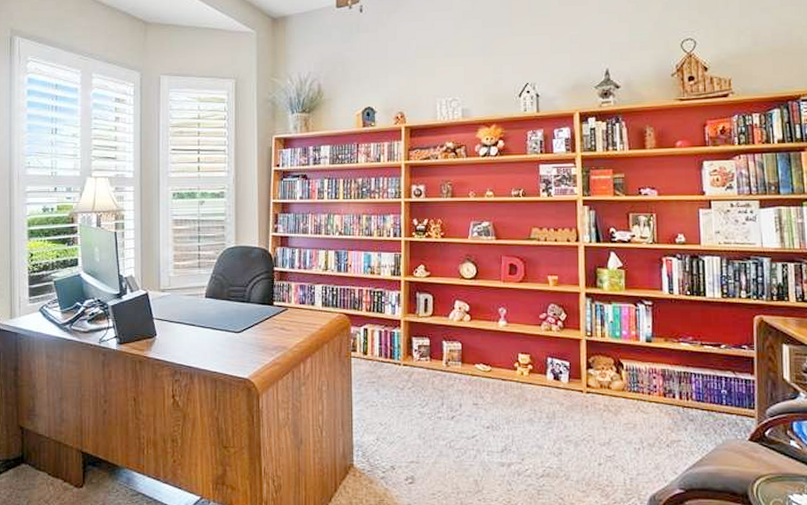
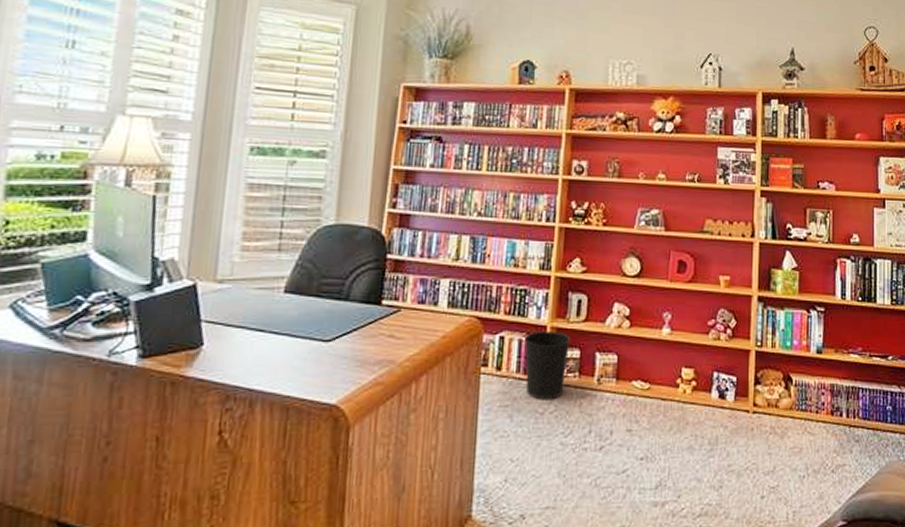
wastebasket: none [384,324,421,379] -> present [525,331,571,400]

